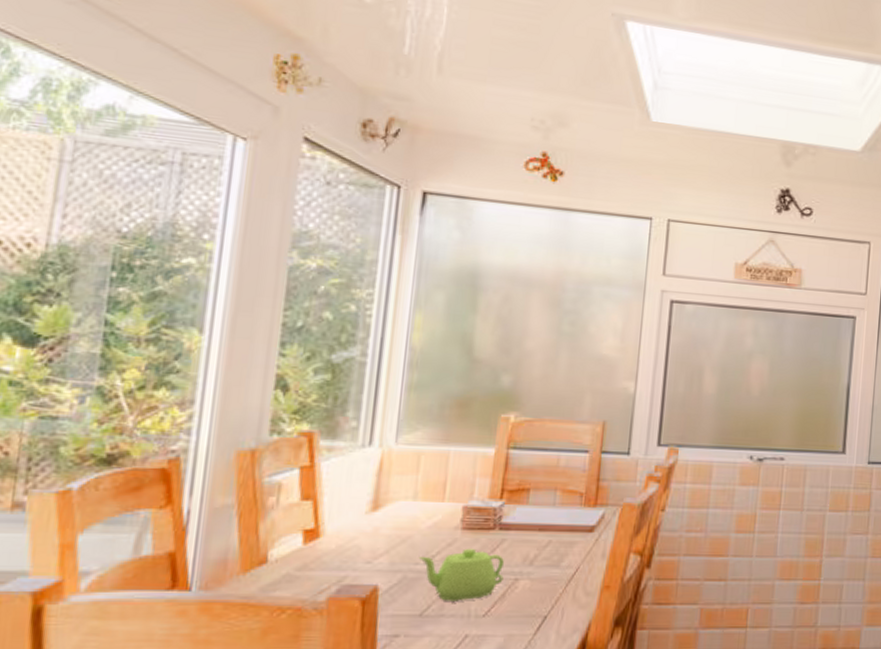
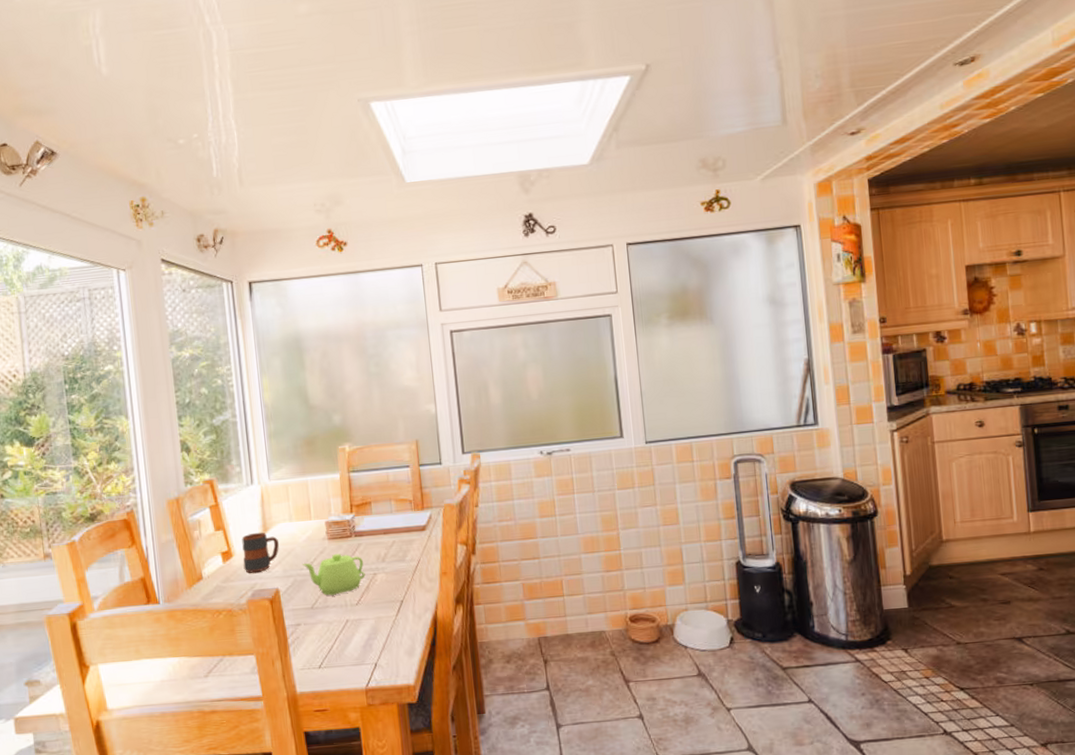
mug: none [332,509,393,562] -> present [241,532,280,573]

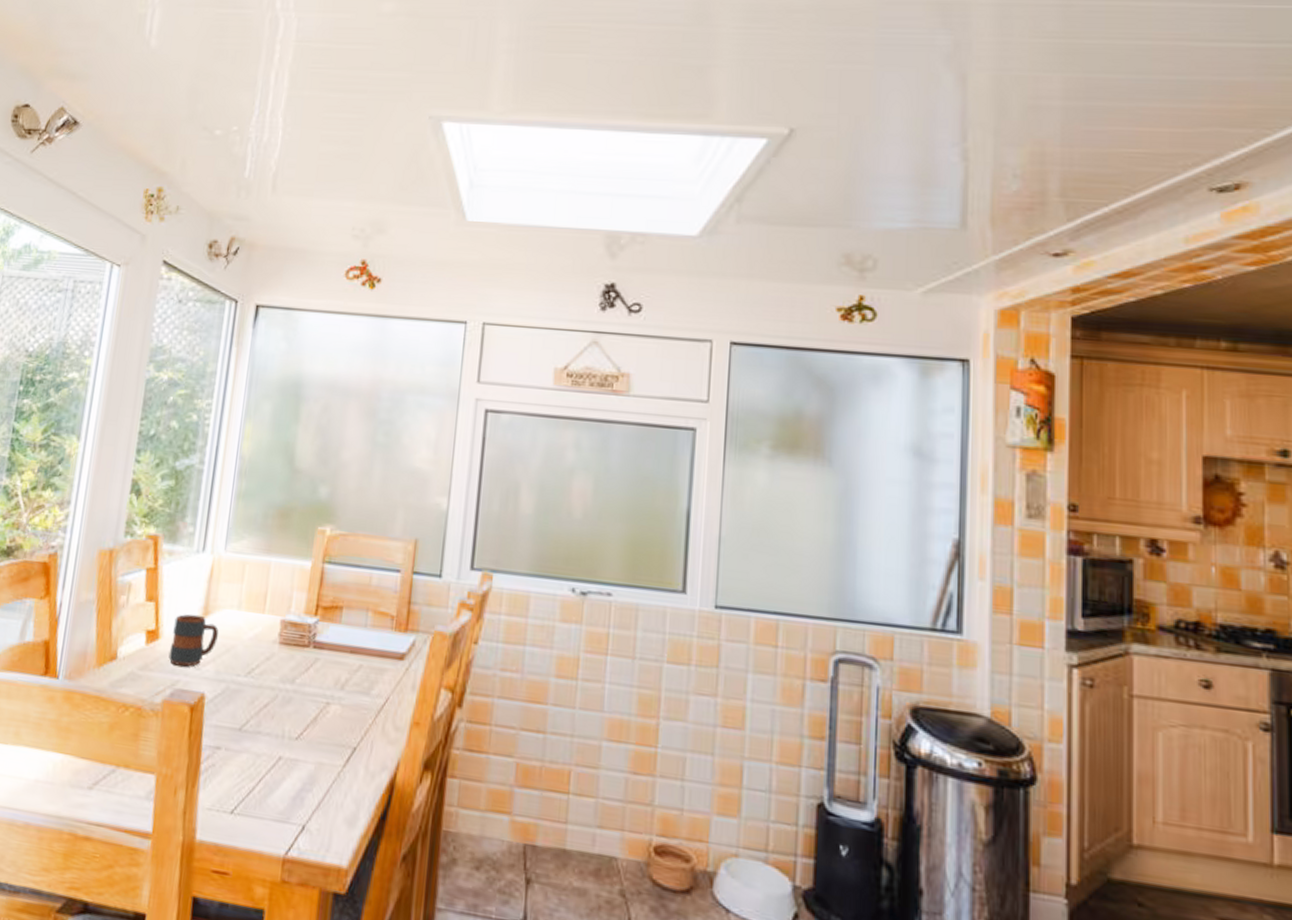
teapot: present [302,553,366,596] -> none [240,664,317,720]

